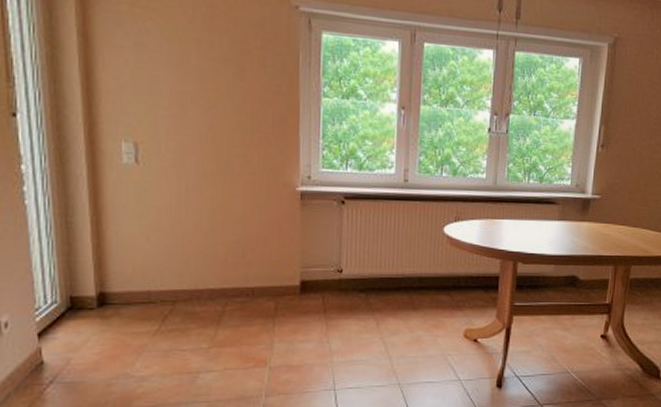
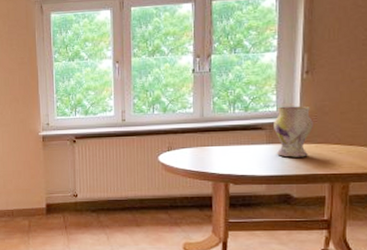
vase: none [566,180,604,237] -> present [274,106,313,158]

